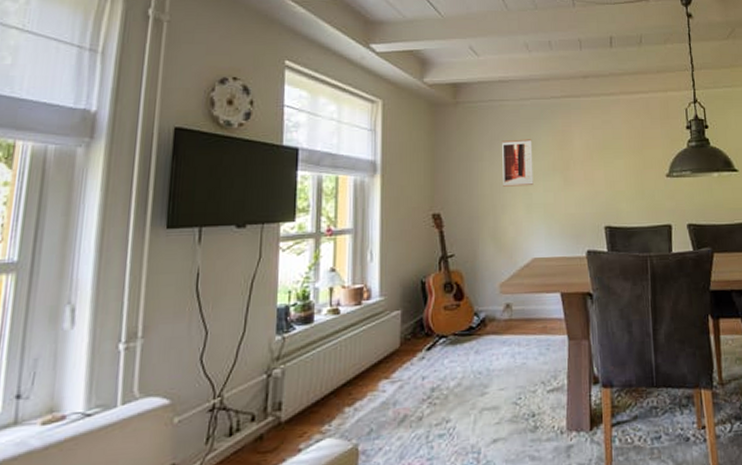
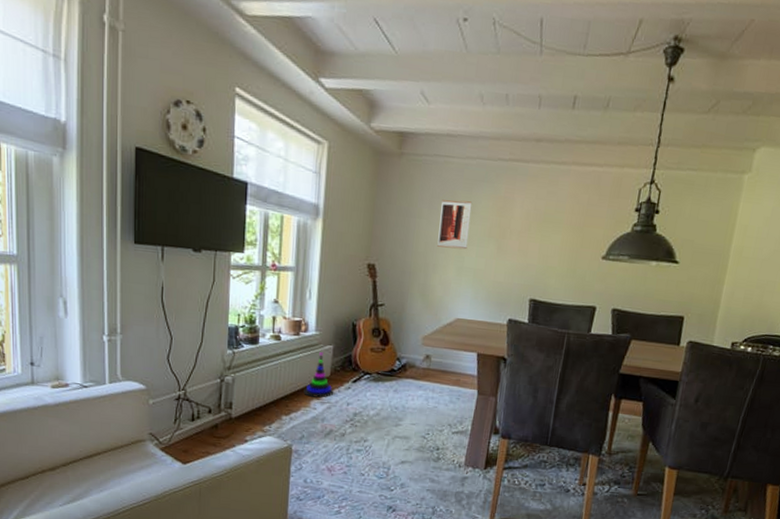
stacking toy: none [369,320,406,377] -> present [304,352,334,398]

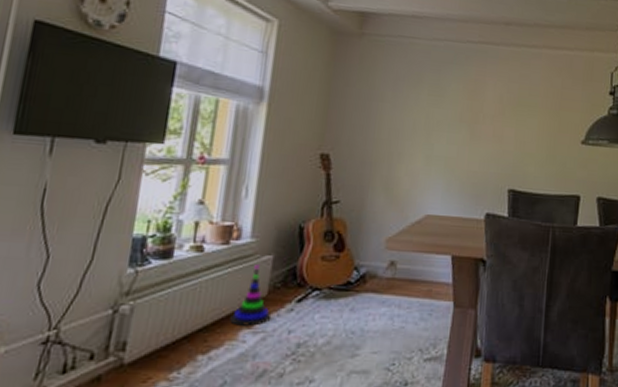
wall art: present [437,200,472,250] -> none [403,82,441,136]

